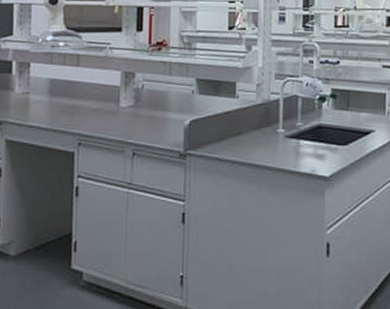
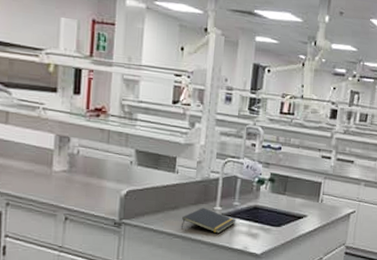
notepad: none [246,131,301,158] -> present [182,207,236,234]

